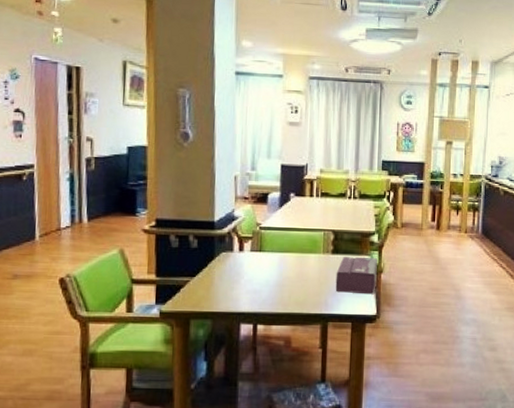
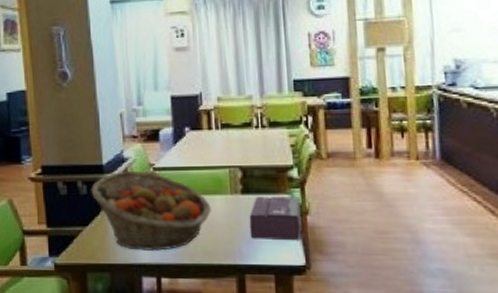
fruit basket: none [201,229,307,301] -> present [91,171,212,251]

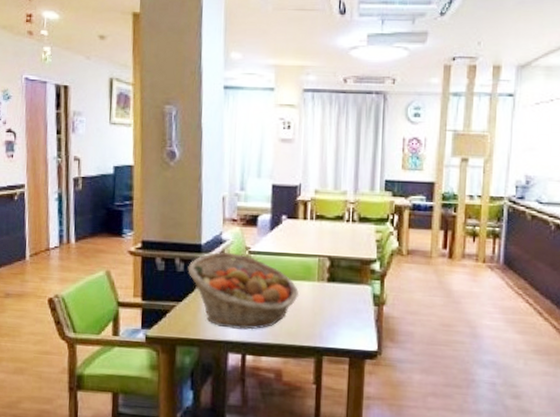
tissue box: present [249,196,302,241] -> none [331,285,379,329]

